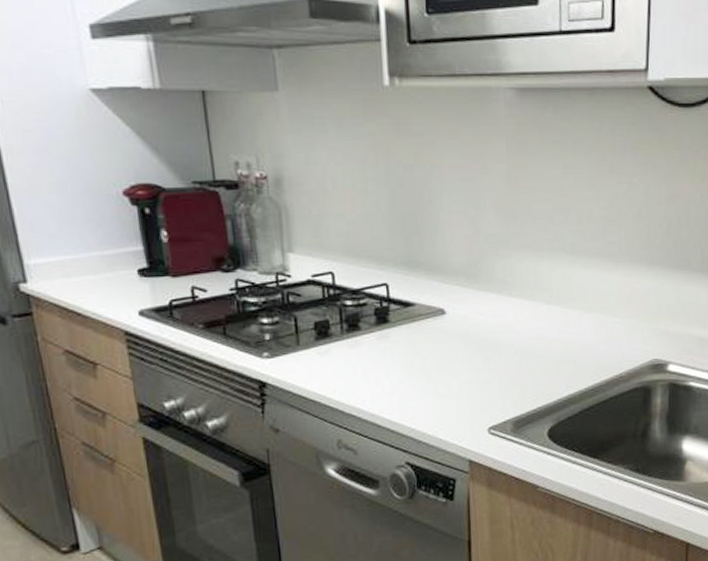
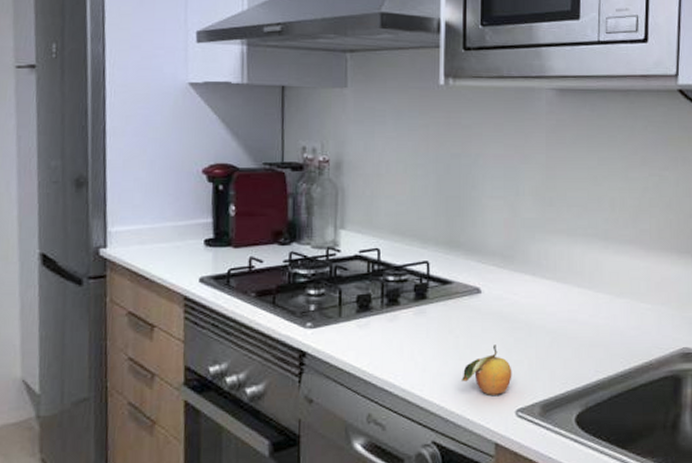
fruit: none [431,365,483,415] -> present [462,345,512,395]

